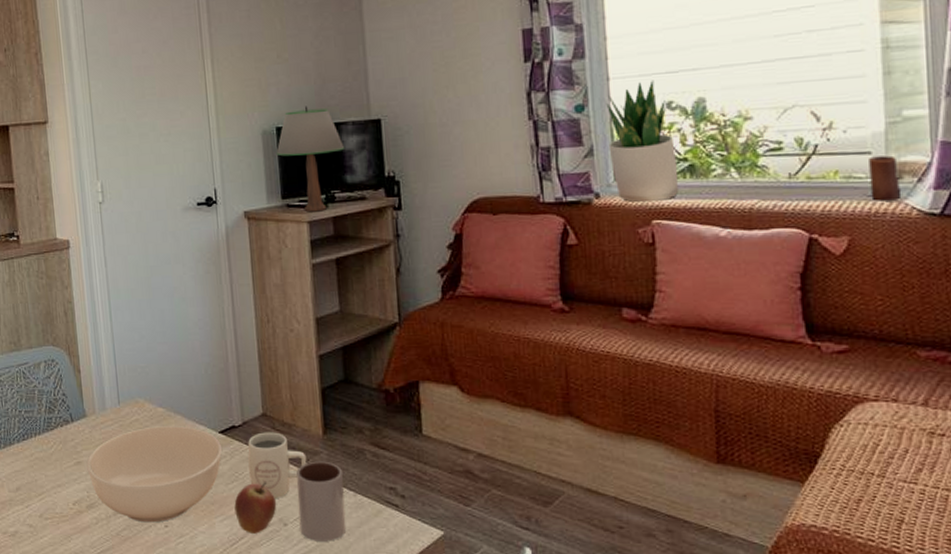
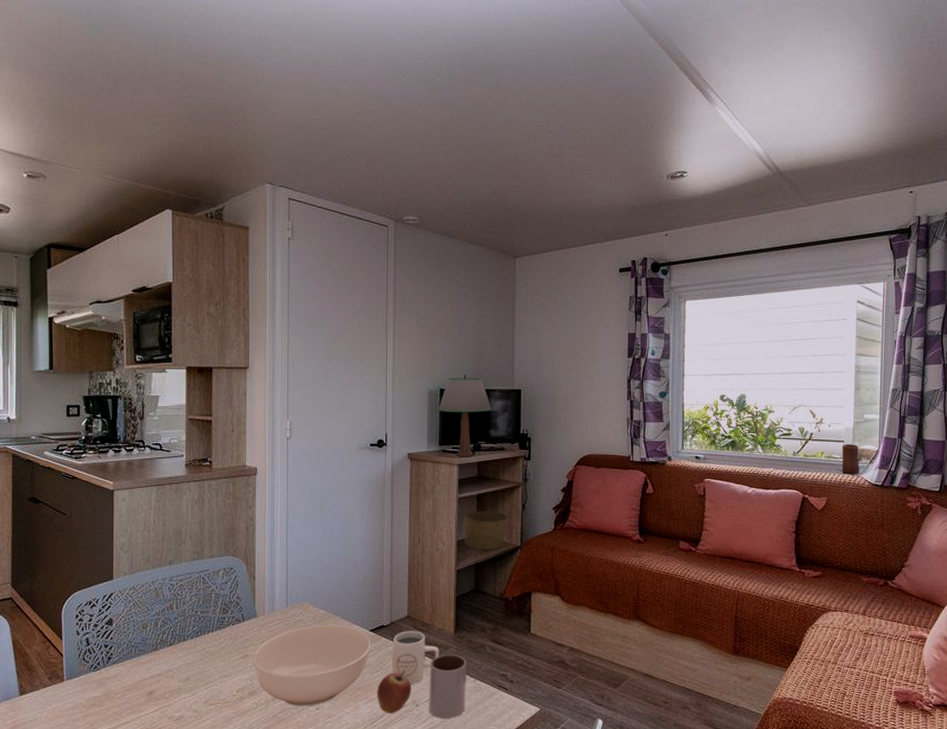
basket: none [321,279,378,330] -> present [464,510,508,550]
planter: present [605,80,678,203] -> none [680,379,724,466]

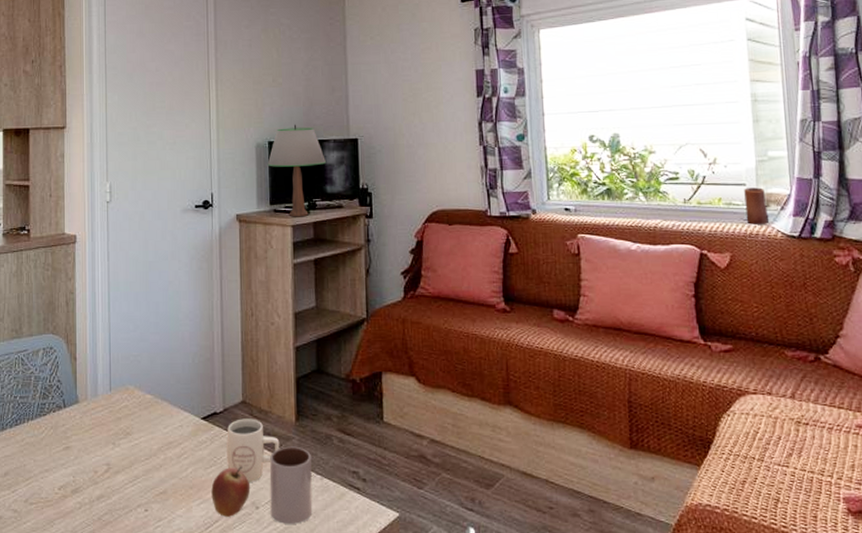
bowl: present [252,624,372,706] -> none [75,411,204,507]
basket: present [464,510,508,550] -> none [300,277,350,324]

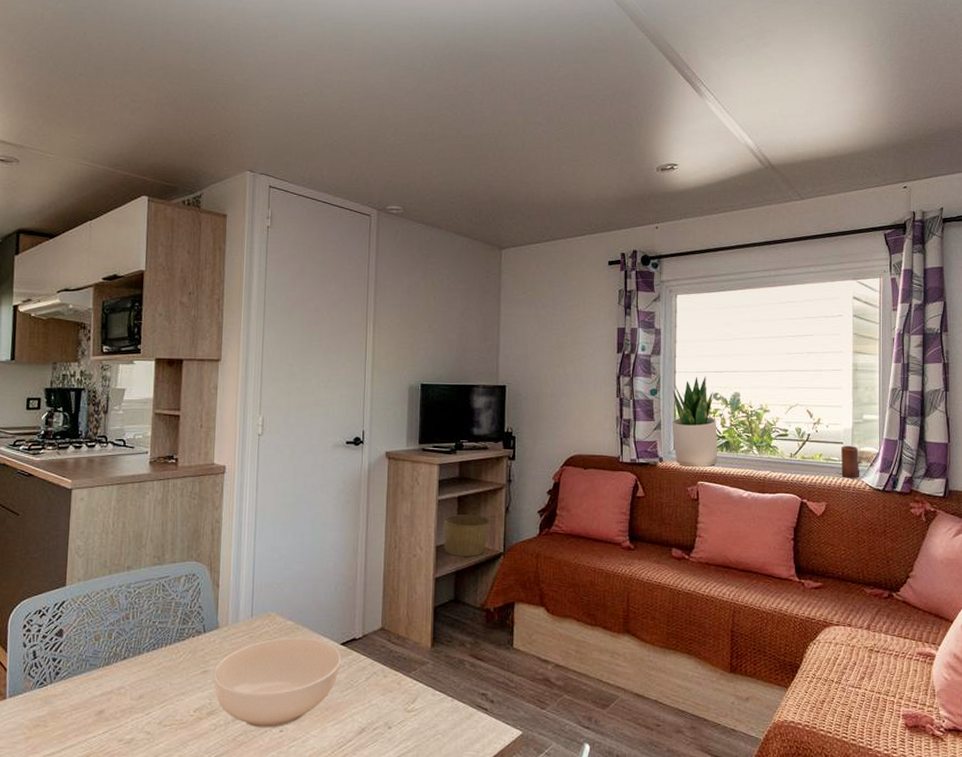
bowl: none [75,411,204,507] -> present [212,637,342,728]
fruit: present [211,466,251,517] -> none [346,689,384,736]
mug: present [226,418,280,482] -> none [363,644,415,704]
table lamp: present [267,124,327,217] -> none [418,369,475,457]
cup: present [269,446,313,524] -> none [402,670,444,742]
basket: none [300,277,350,324] -> present [443,513,490,557]
planter: none [541,117,598,219] -> present [672,376,717,468]

